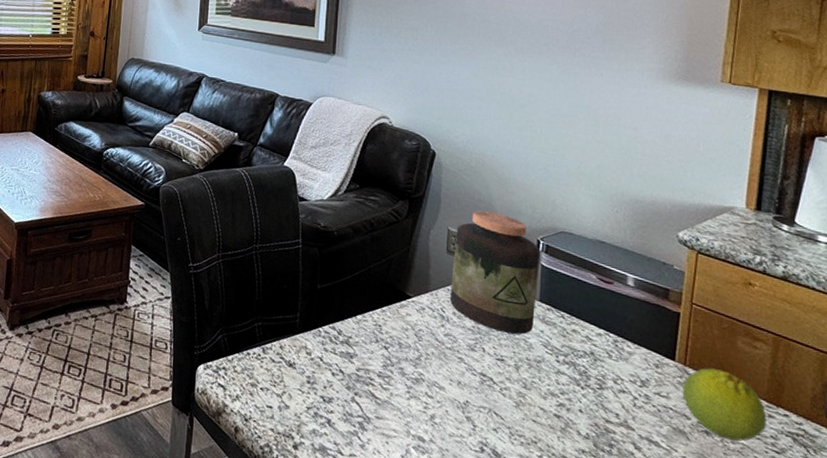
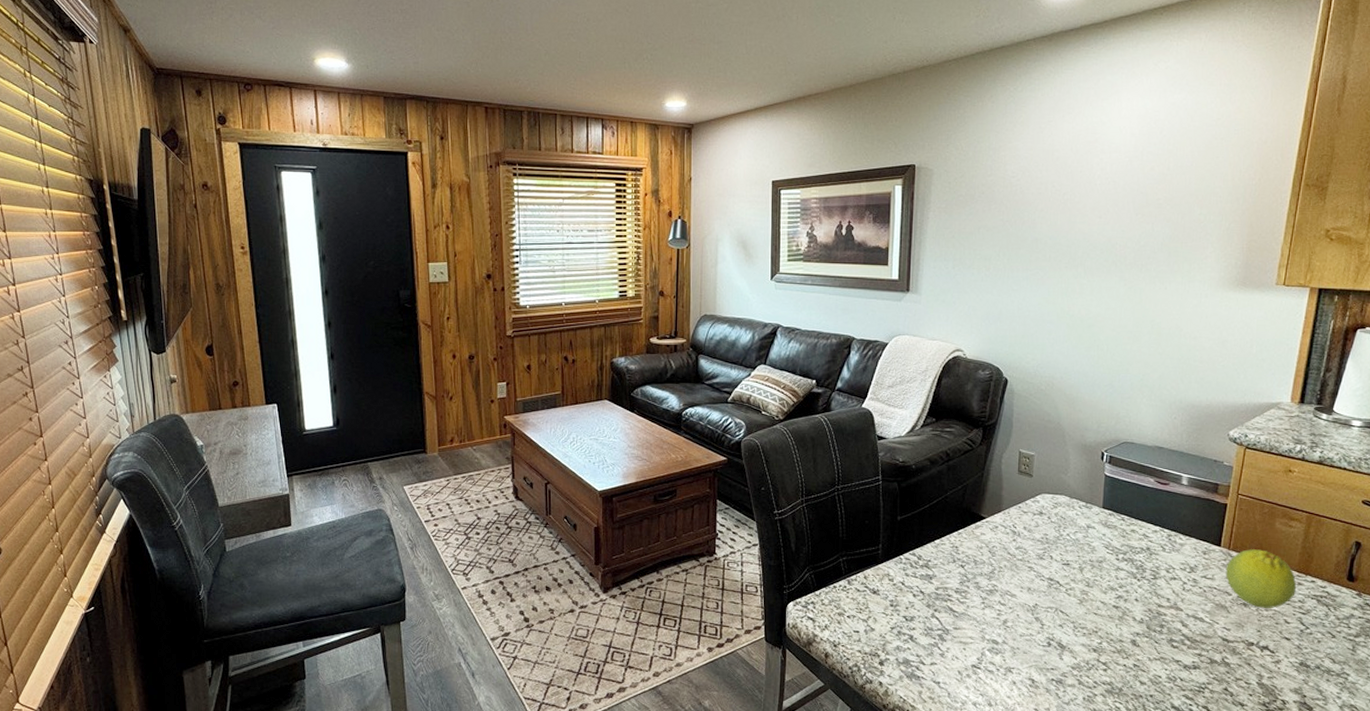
jar: present [450,210,541,335] -> none [1021,431,1105,540]

